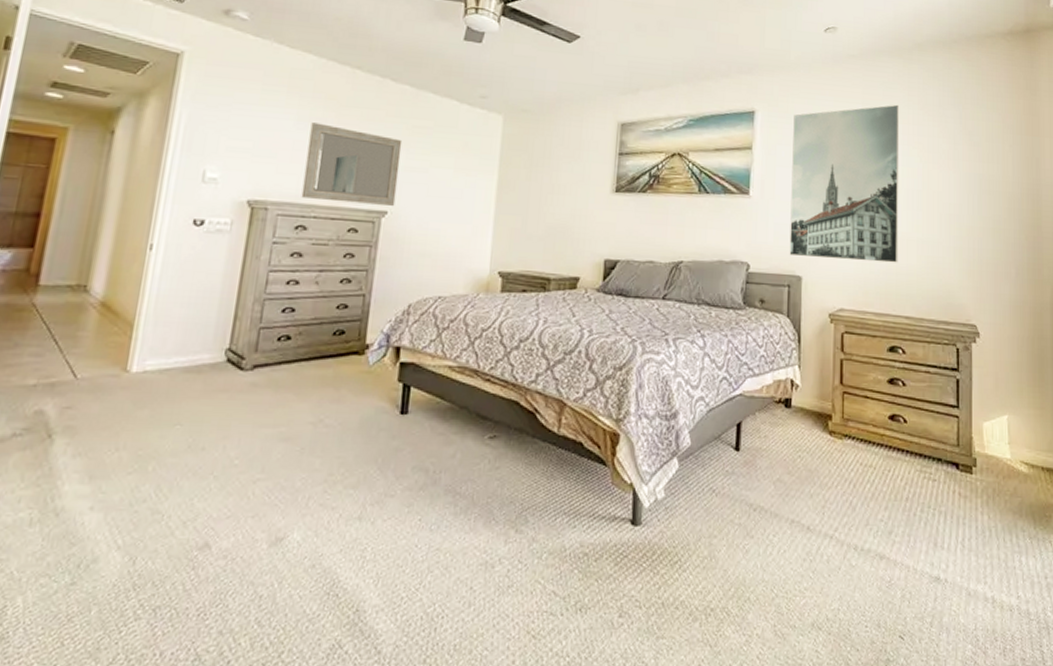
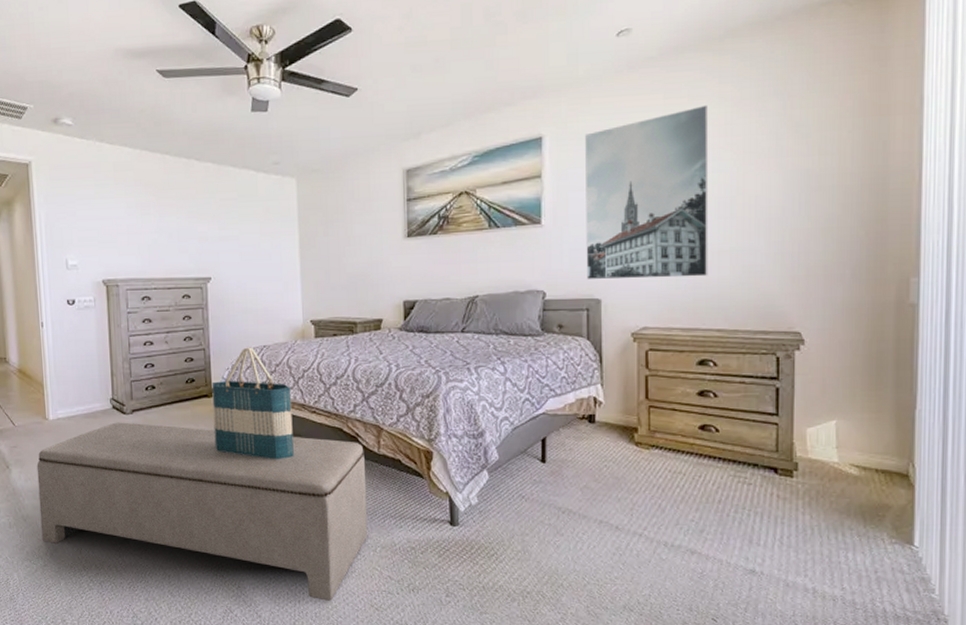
bench: none [77,380,542,627] -> present [36,422,368,601]
home mirror: present [301,122,403,206] -> none [138,207,216,274]
tote bag: none [356,297,465,438] -> present [212,347,294,460]

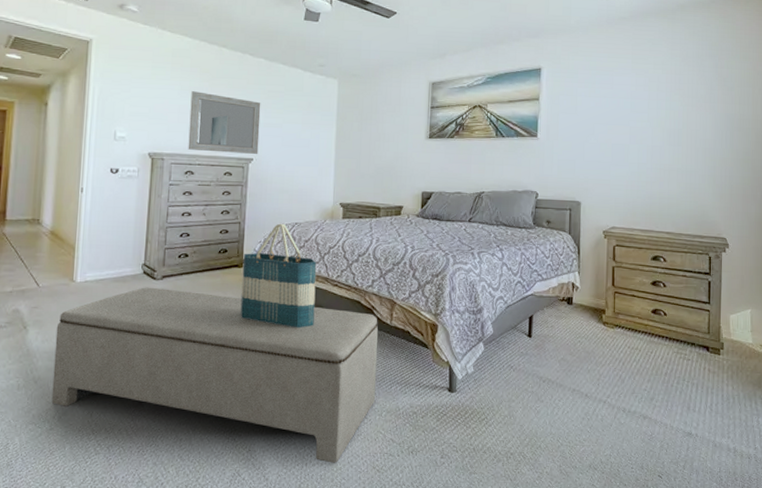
home mirror: none [138,207,216,274] -> present [188,91,261,154]
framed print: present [585,104,709,280] -> none [570,58,663,189]

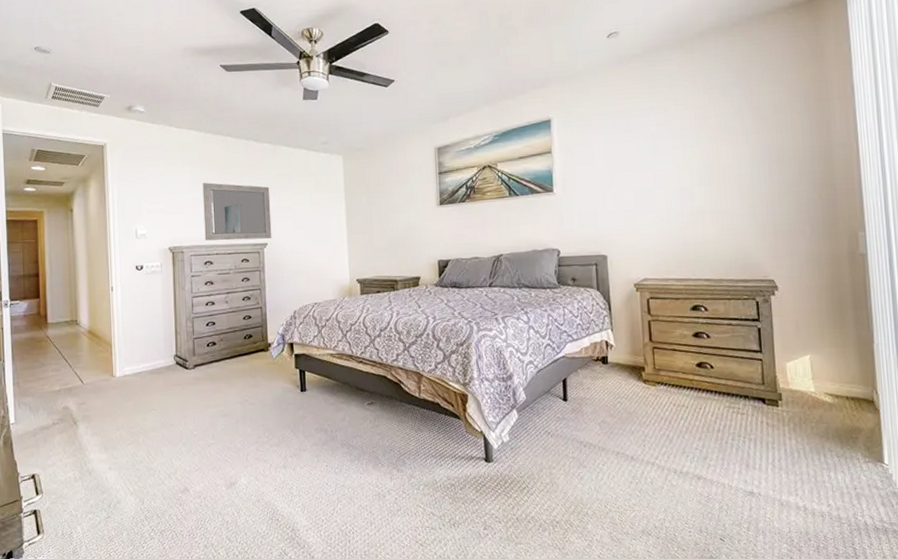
bench: present [51,287,378,463] -> none [103,377,412,539]
tote bag: present [240,223,317,329] -> none [268,304,343,408]

